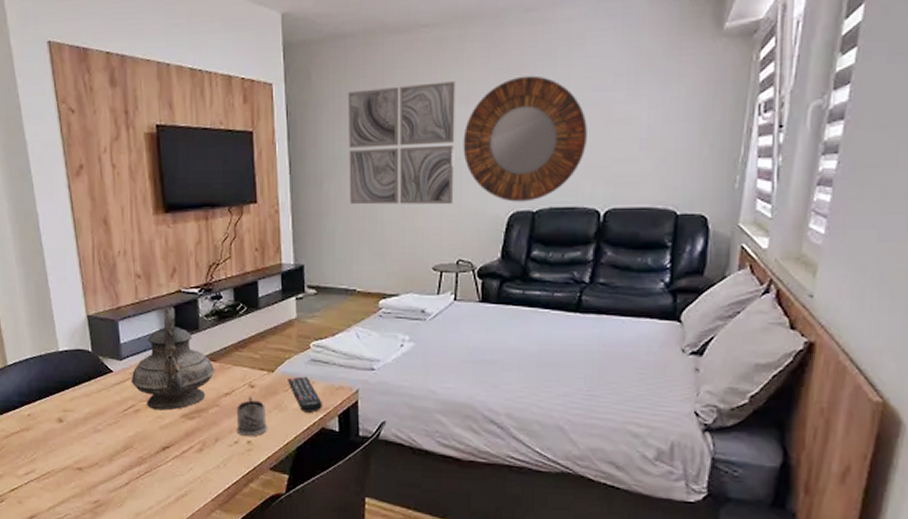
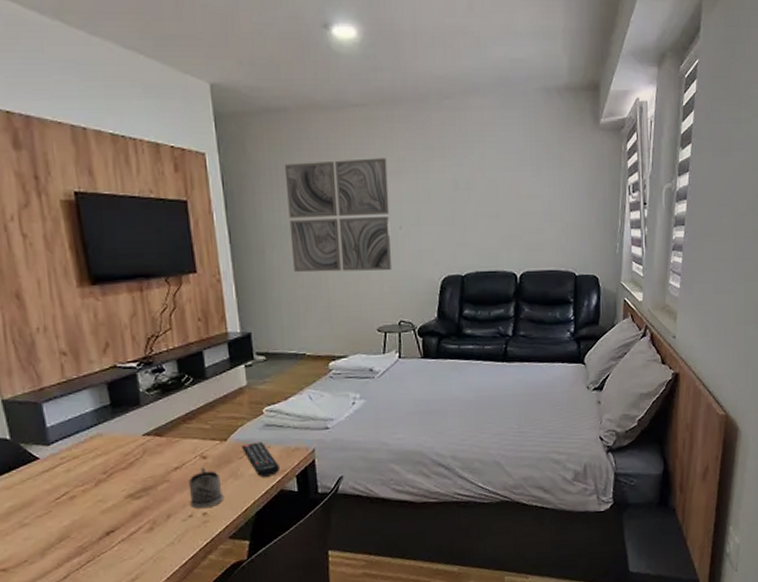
teapot: present [131,305,215,411] -> none [62,382,162,494]
home mirror: present [463,75,587,202] -> none [397,155,502,268]

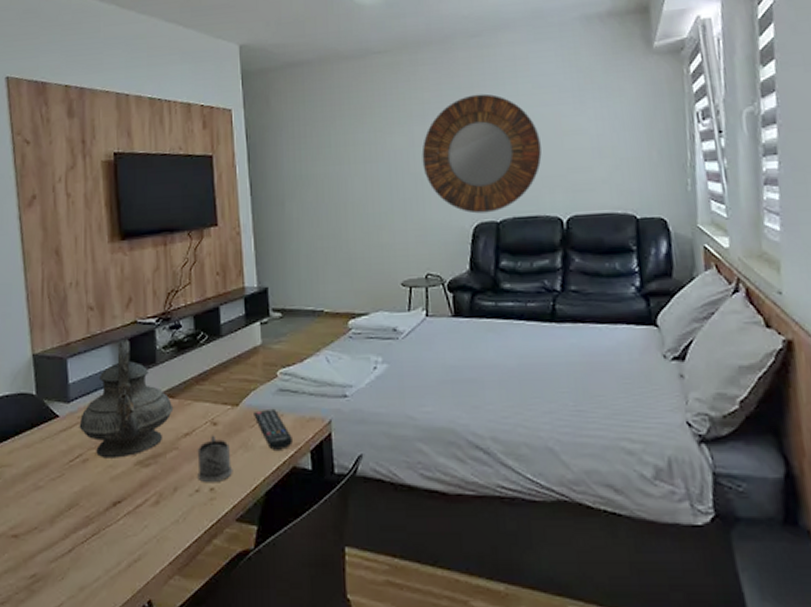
teapot: none [62,382,162,494] -> present [79,338,174,459]
wall art: present [284,158,392,273] -> none [306,101,417,223]
home mirror: none [397,155,502,268] -> present [422,93,542,214]

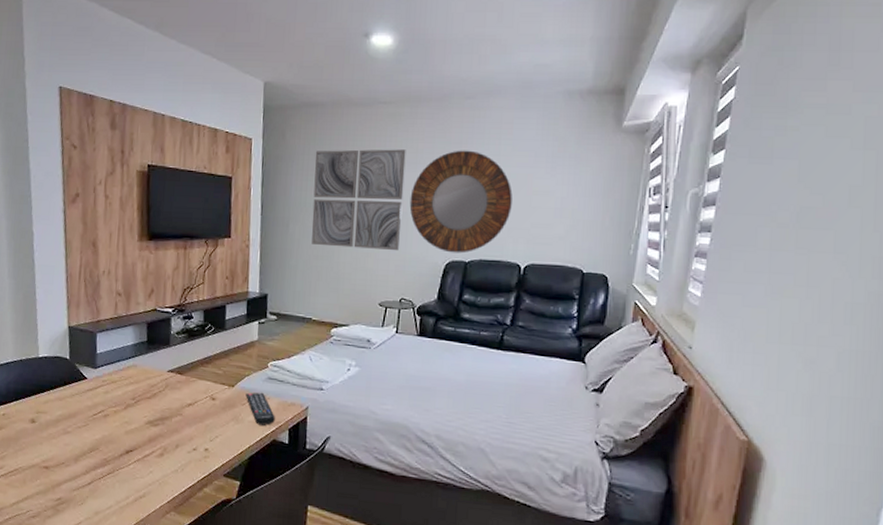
teapot: present [79,338,174,459] -> none [103,322,181,417]
tea glass holder: present [197,435,233,483] -> none [196,407,225,445]
wall art: none [306,101,417,223] -> present [311,149,406,251]

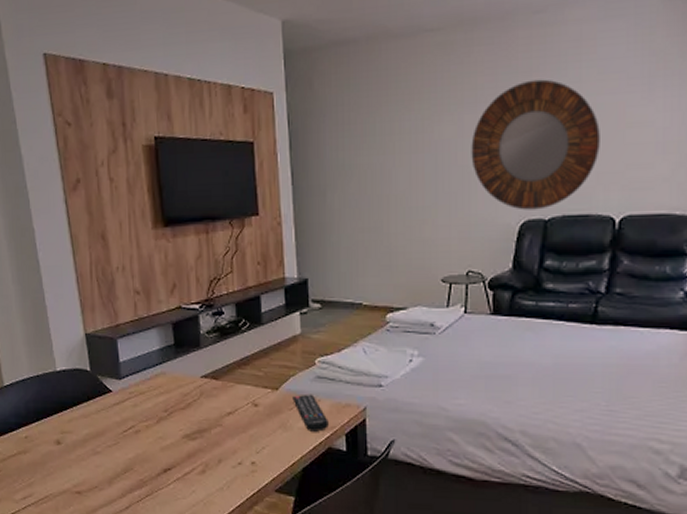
wall art: present [311,149,406,251] -> none [351,87,463,216]

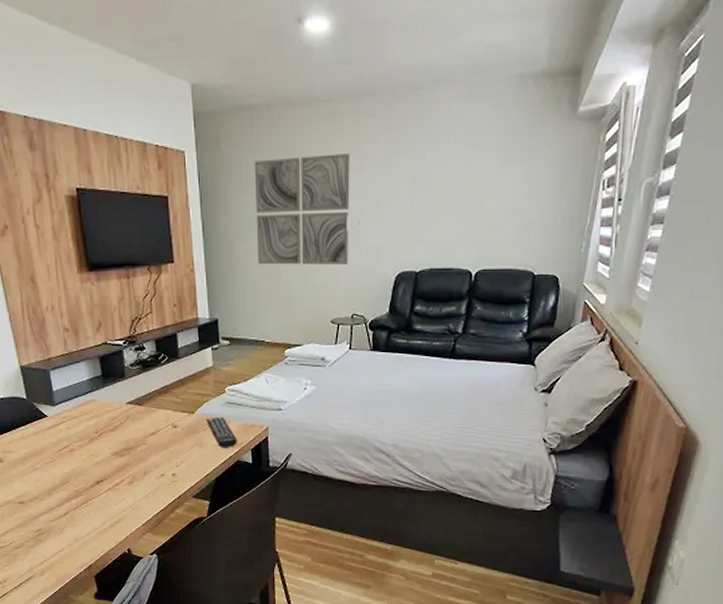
wall art: none [351,87,463,216] -> present [254,153,350,266]
home mirror: present [471,79,600,210] -> none [357,150,463,263]

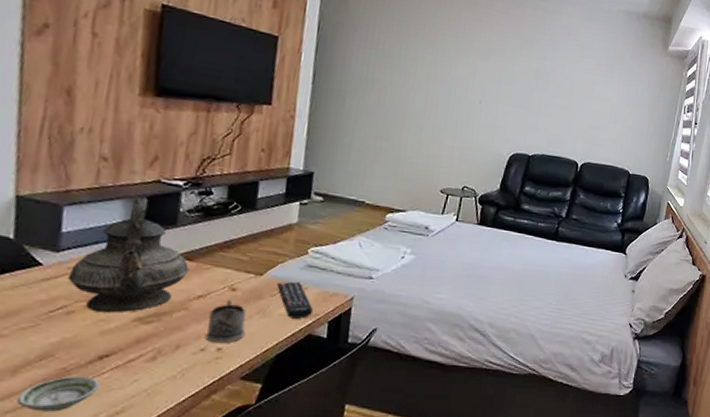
saucer: none [55,496,101,521] -> present [16,375,99,412]
teapot: none [64,356,141,449] -> present [67,195,190,313]
tea glass holder: none [161,435,190,470] -> present [205,299,246,344]
wall art: present [254,153,350,266] -> none [371,24,479,139]

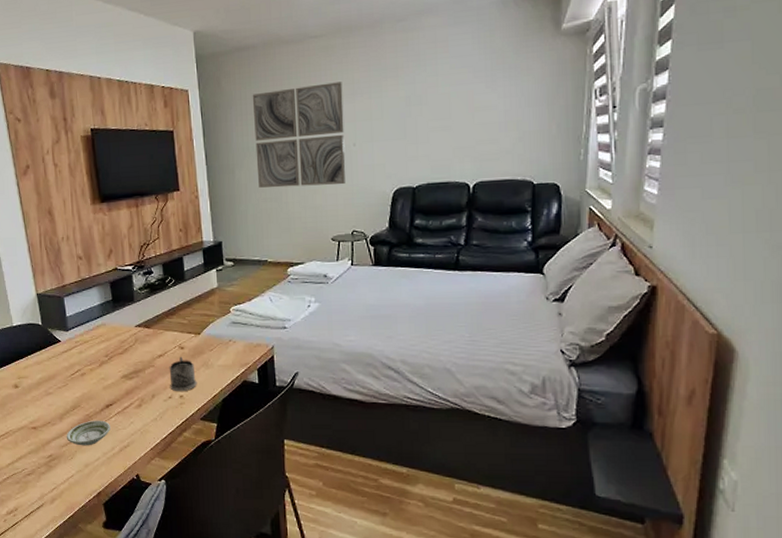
teapot: present [67,195,190,313] -> none [76,281,150,373]
remote control: present [277,281,313,319] -> none [212,337,243,368]
wall art: none [371,24,479,139] -> present [252,81,346,188]

